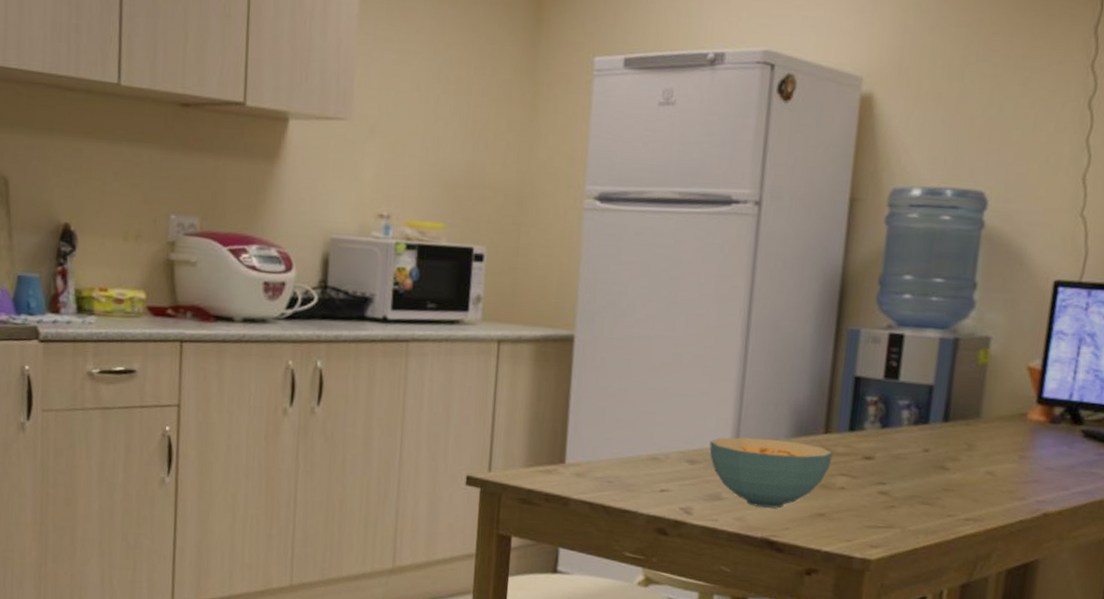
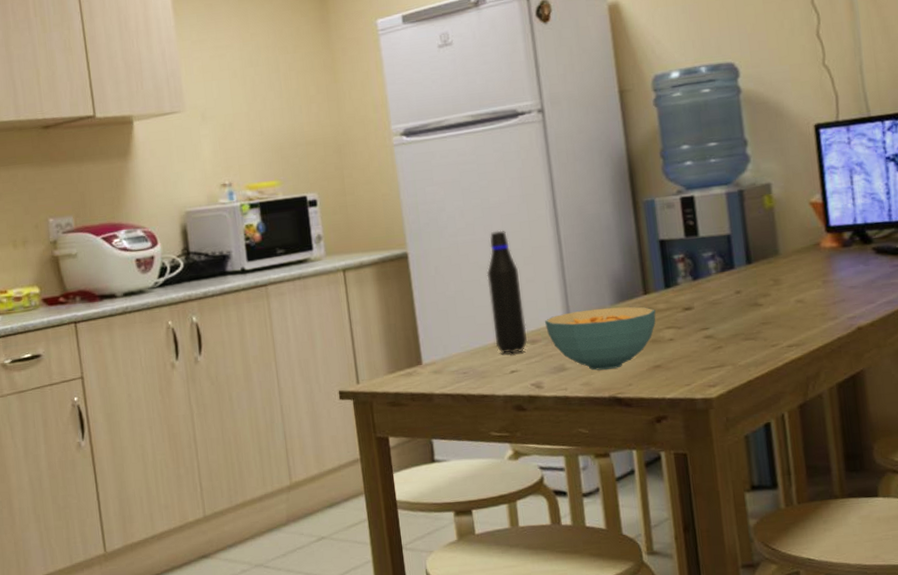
water bottle: none [650,330,694,471] -> present [486,230,528,354]

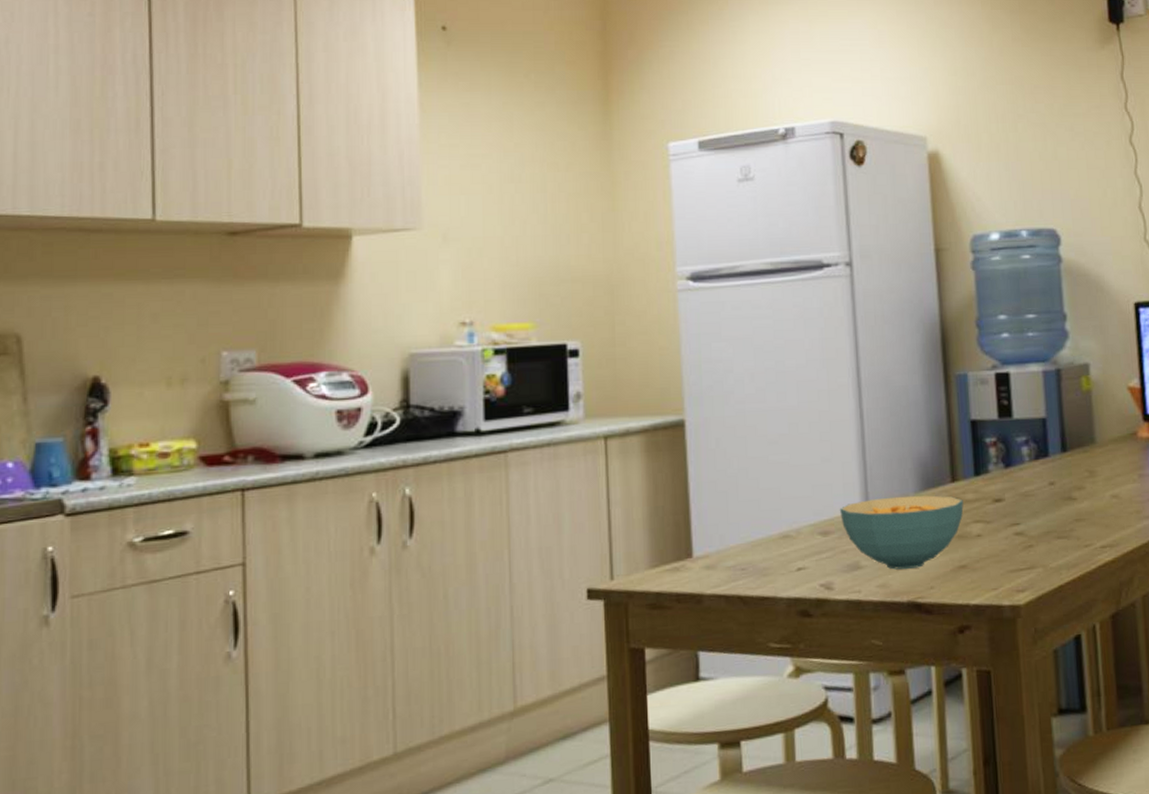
water bottle: present [486,230,528,354] -> none [776,399,819,547]

